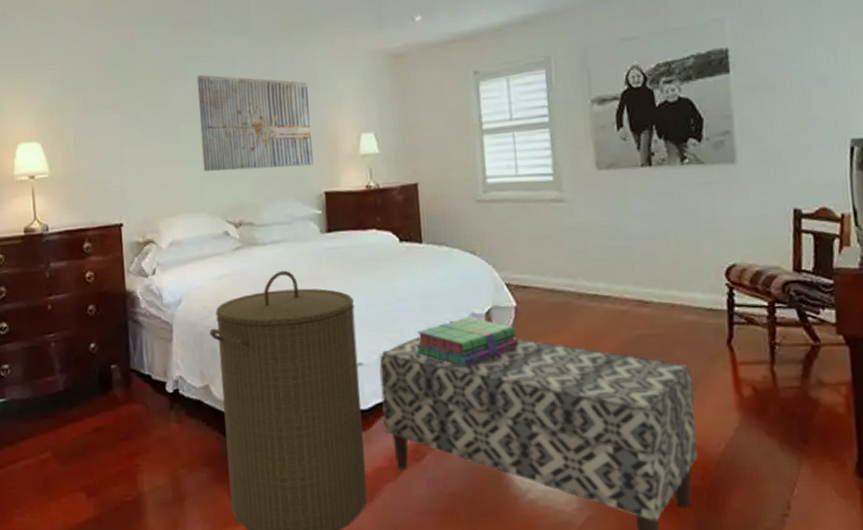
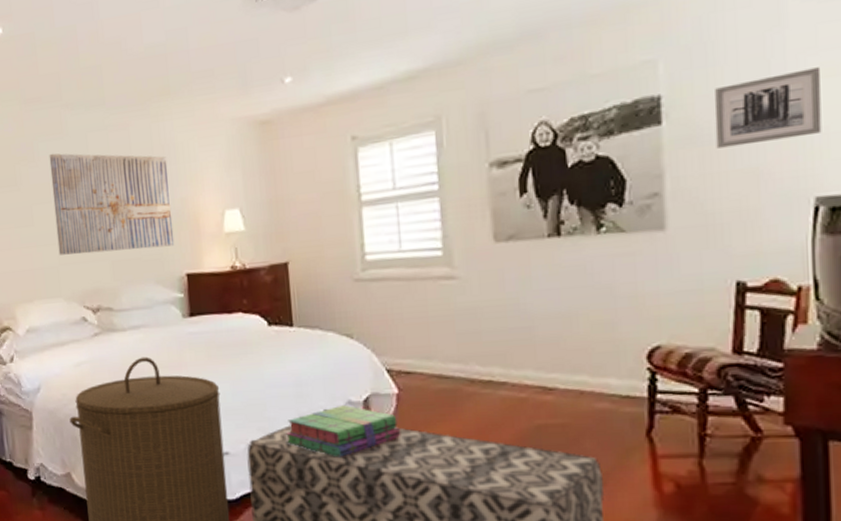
wall art: none [770,32,853,95] -> present [714,67,822,149]

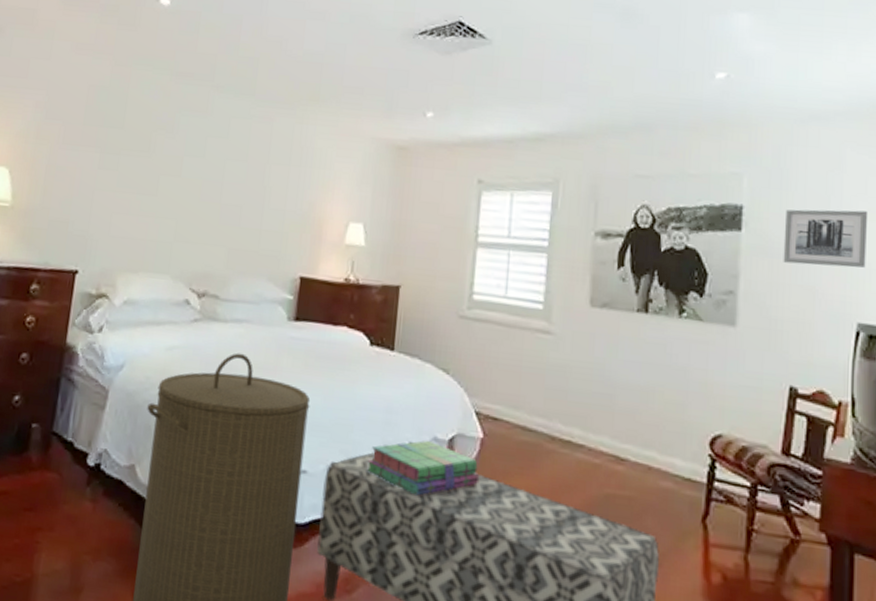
wall art: present [49,153,175,255] -> none [176,129,304,246]

